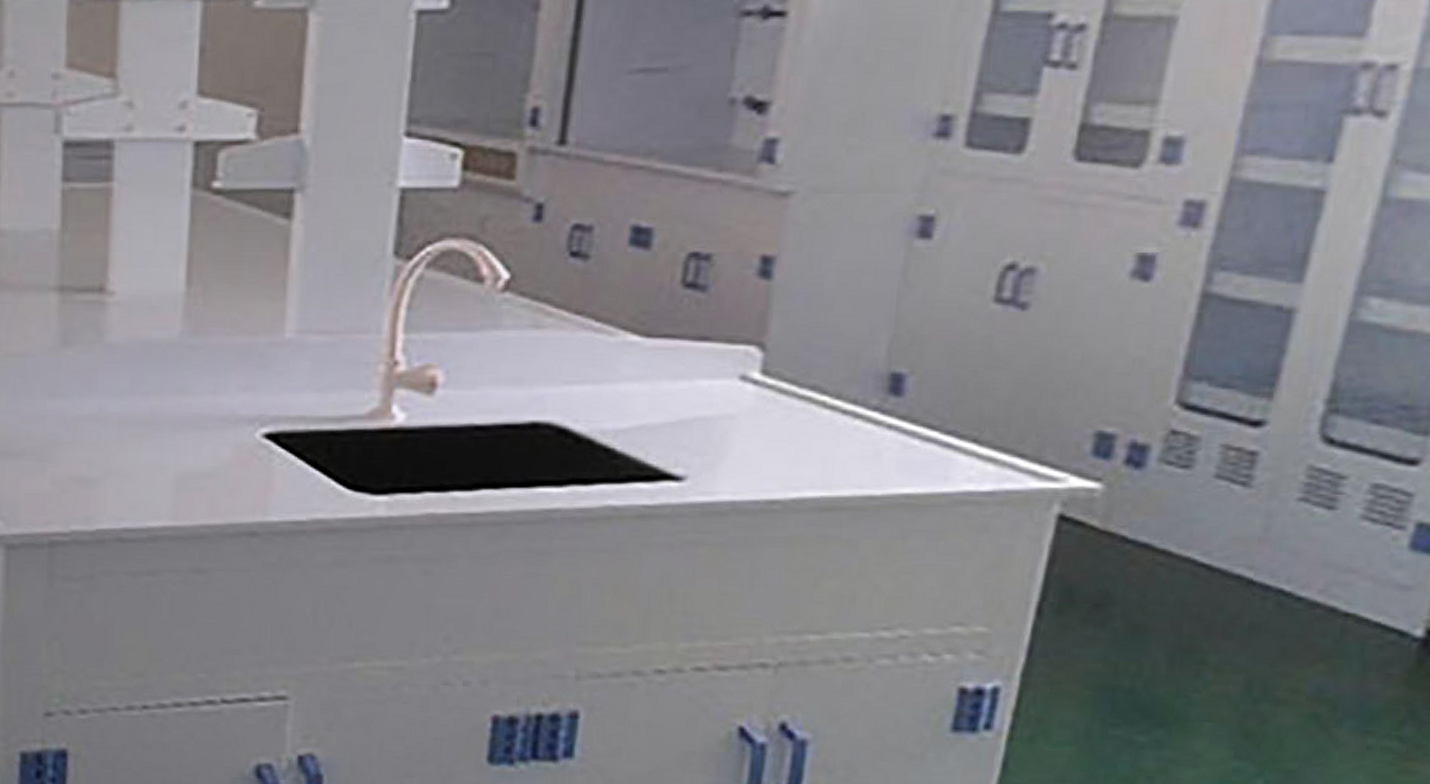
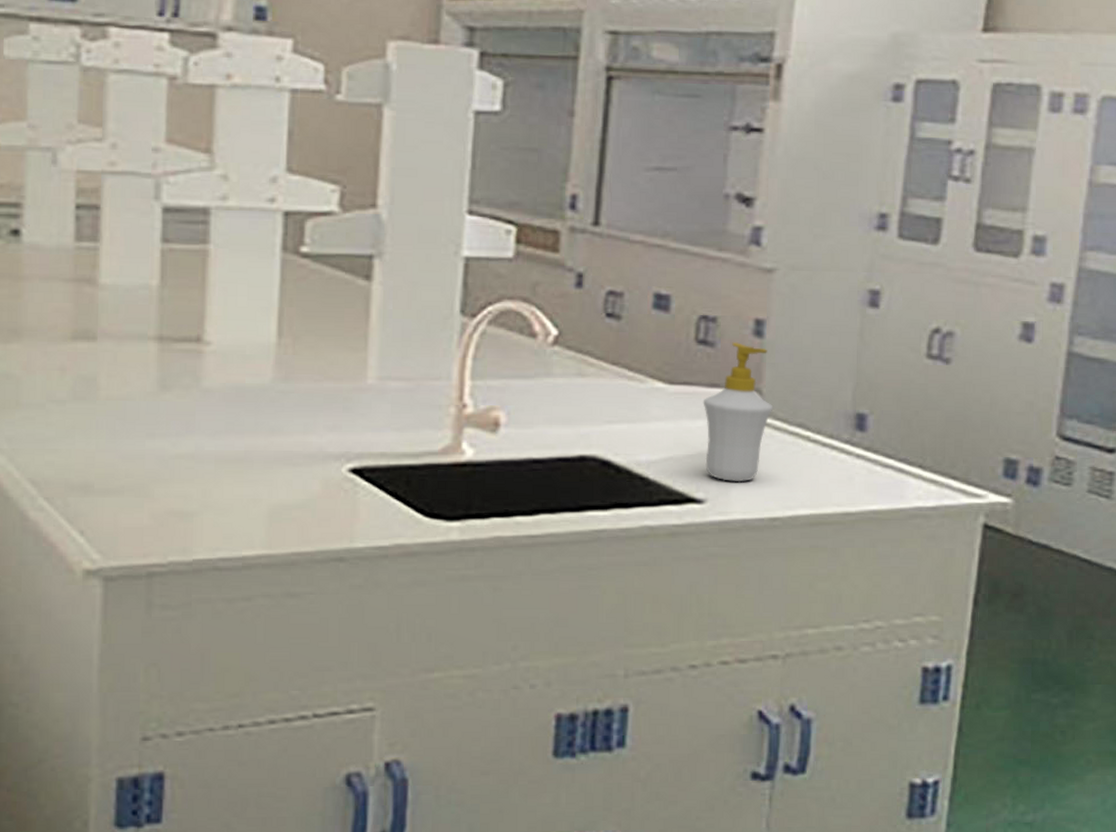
soap bottle: none [687,284,780,457] -> present [703,341,774,483]

